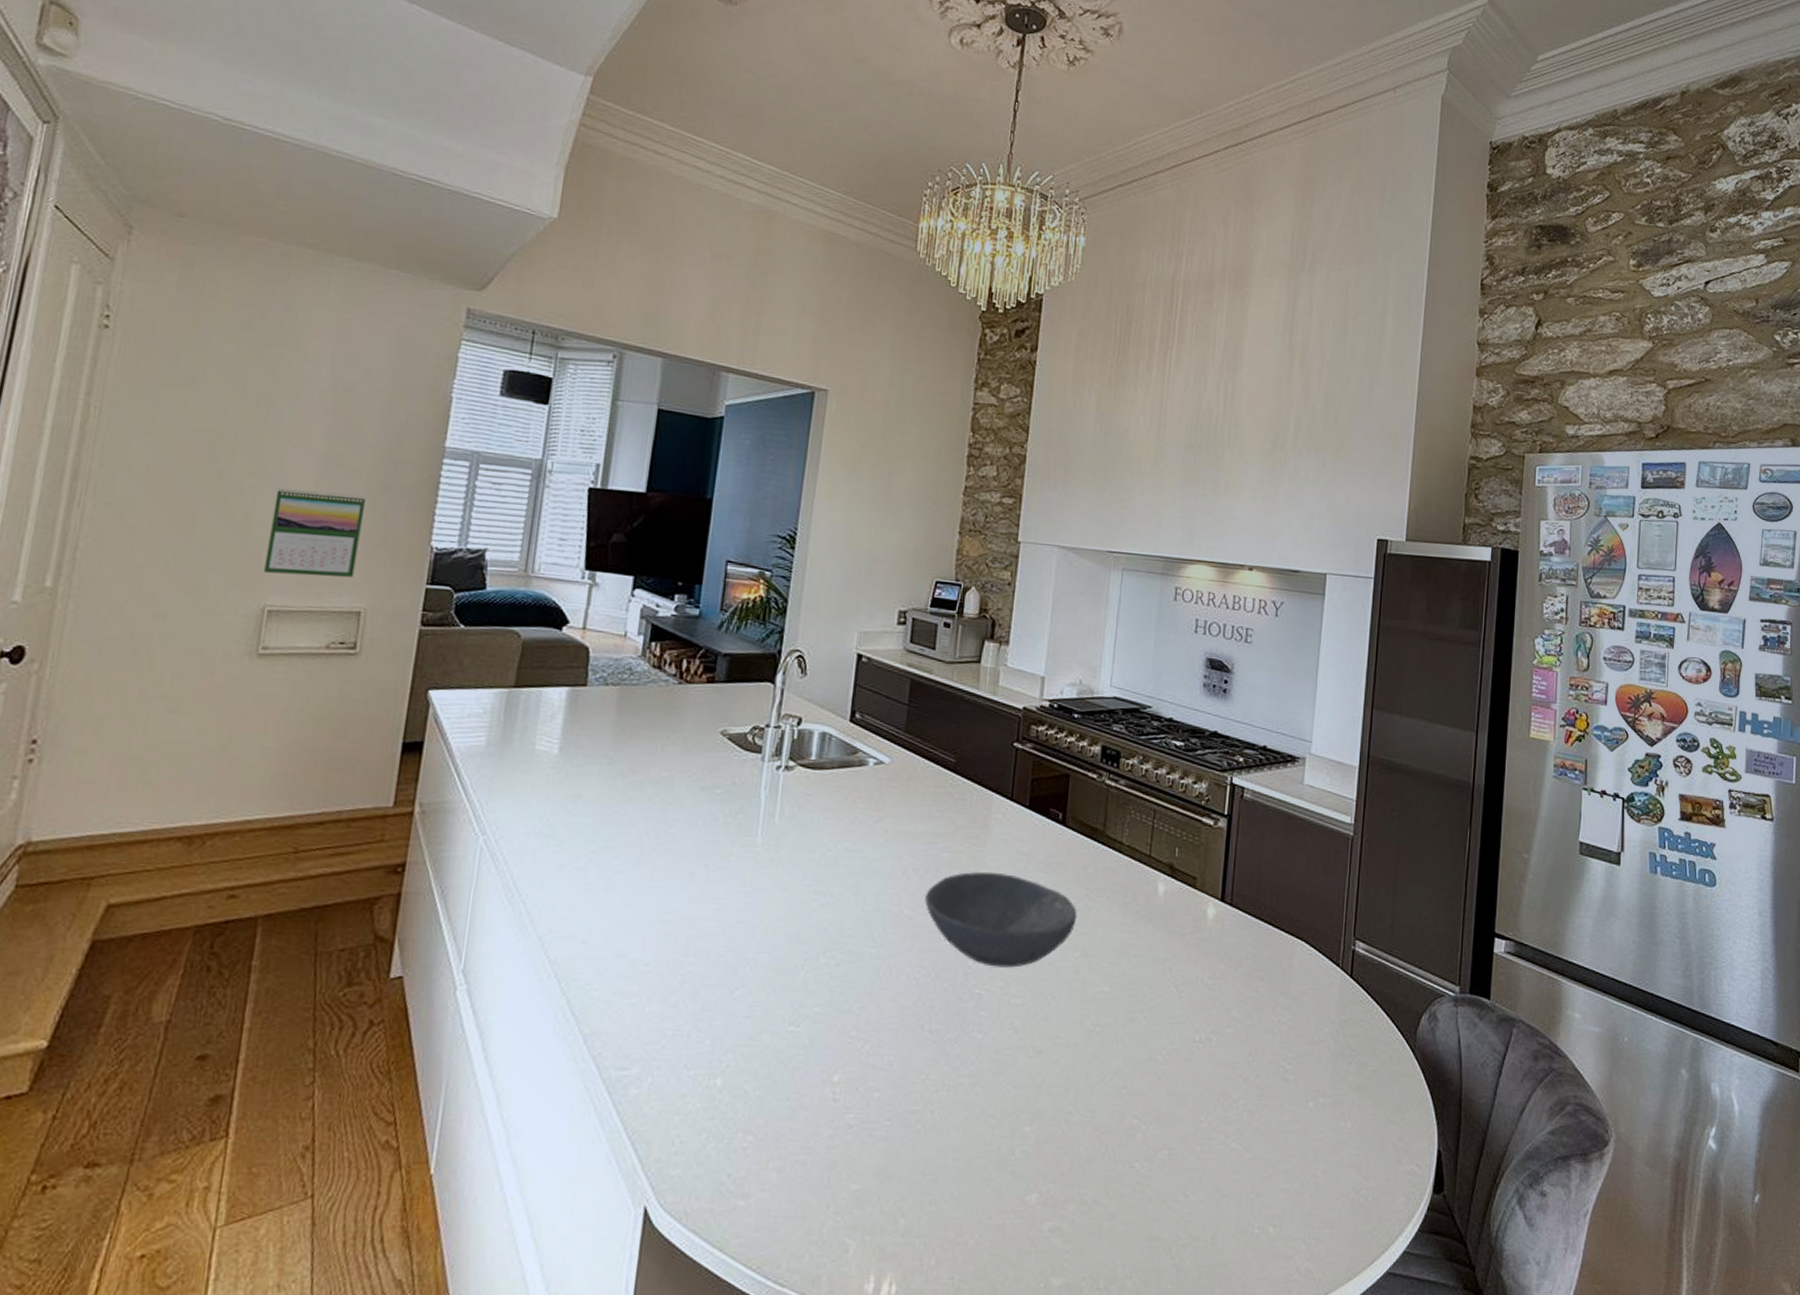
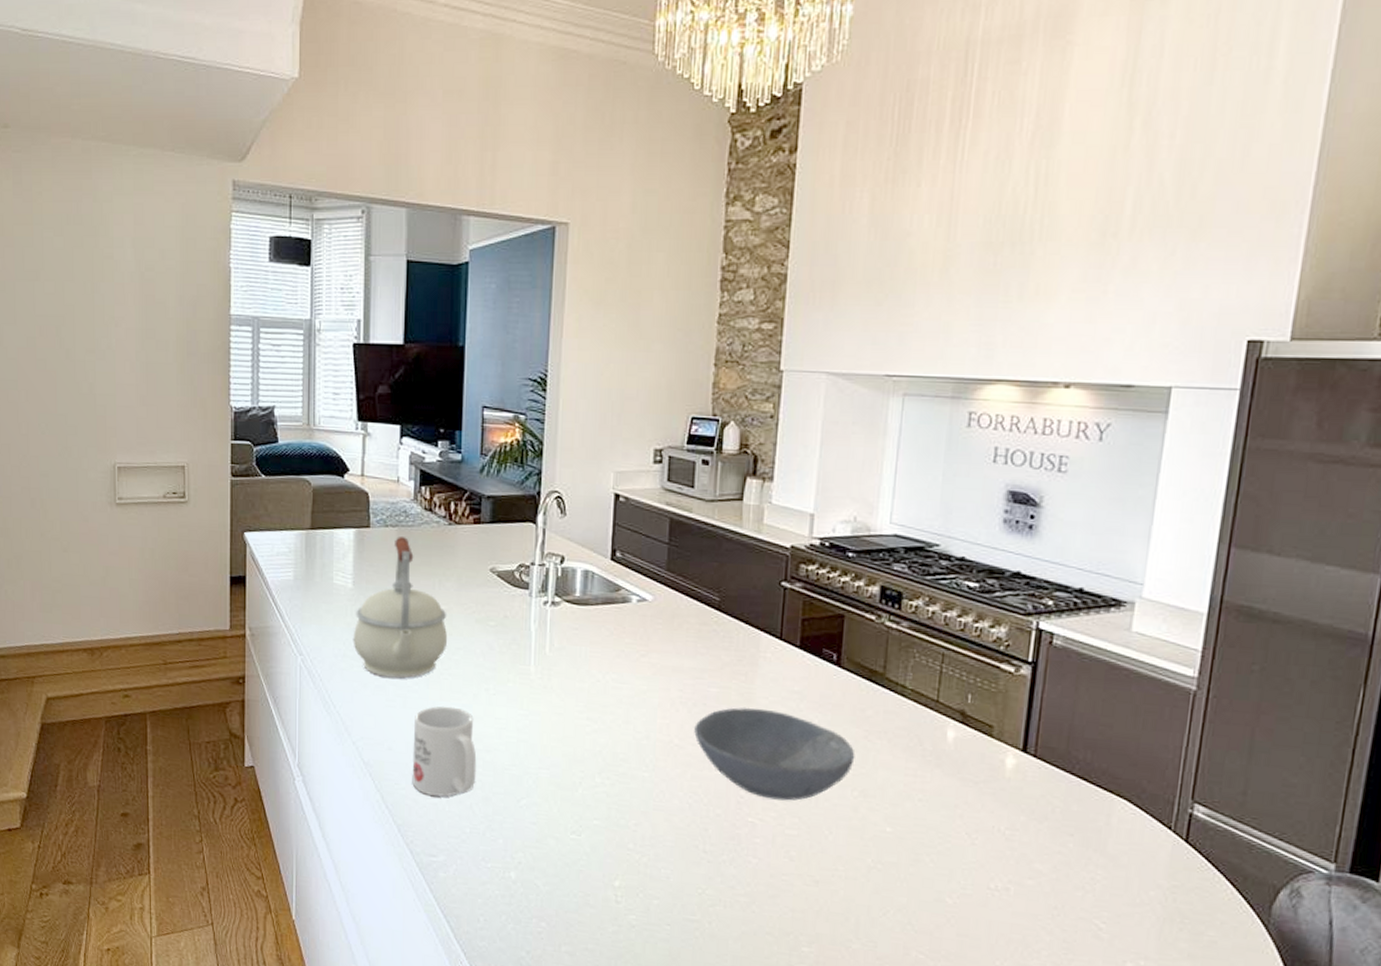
calendar: present [264,488,366,578] -> none [109,362,176,437]
kettle: none [551,696,668,858] -> present [353,537,448,679]
mug: none [607,887,688,995] -> present [412,706,477,797]

